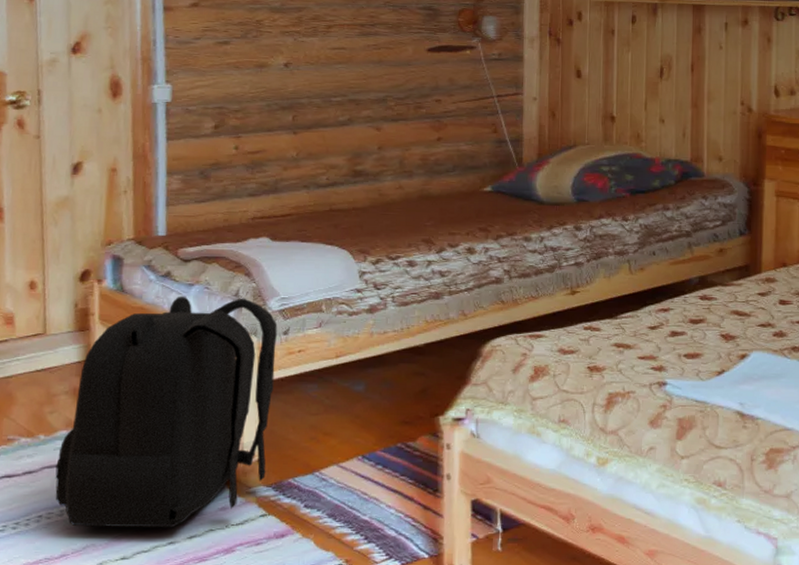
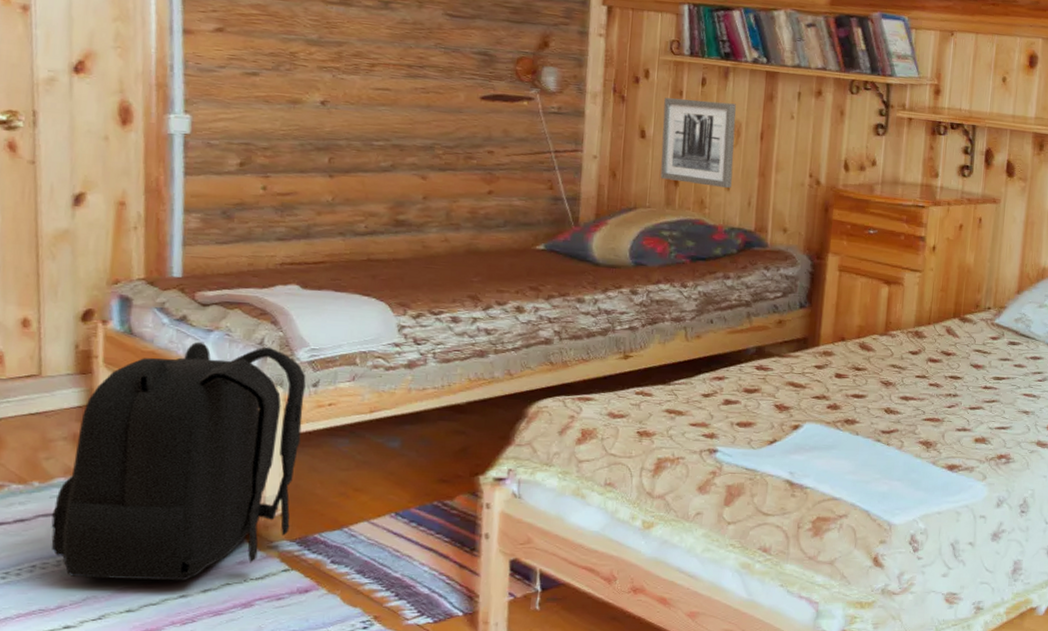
wall art: none [597,37,667,120] -> present [660,97,736,188]

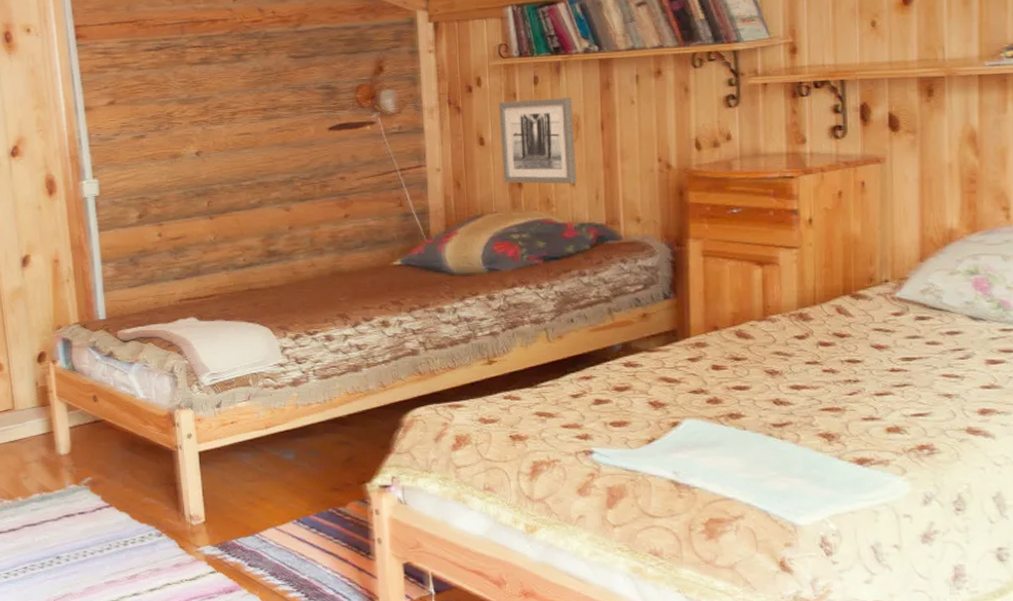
backpack: present [51,342,306,581] -> none [34,374,212,581]

